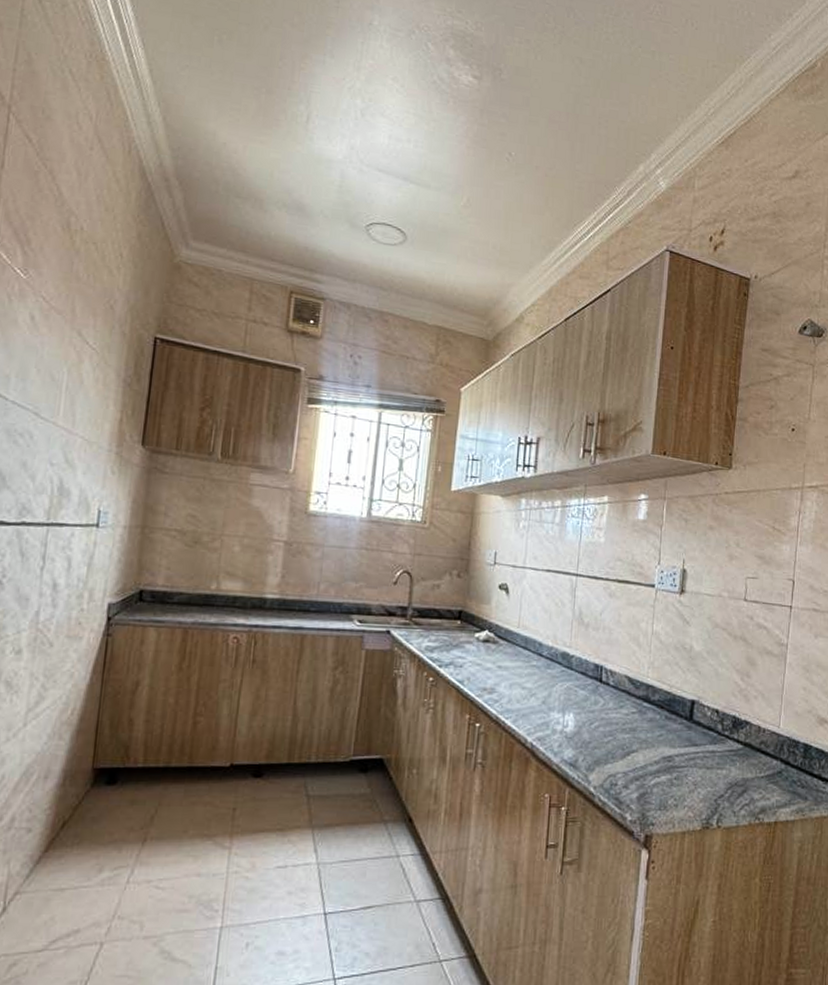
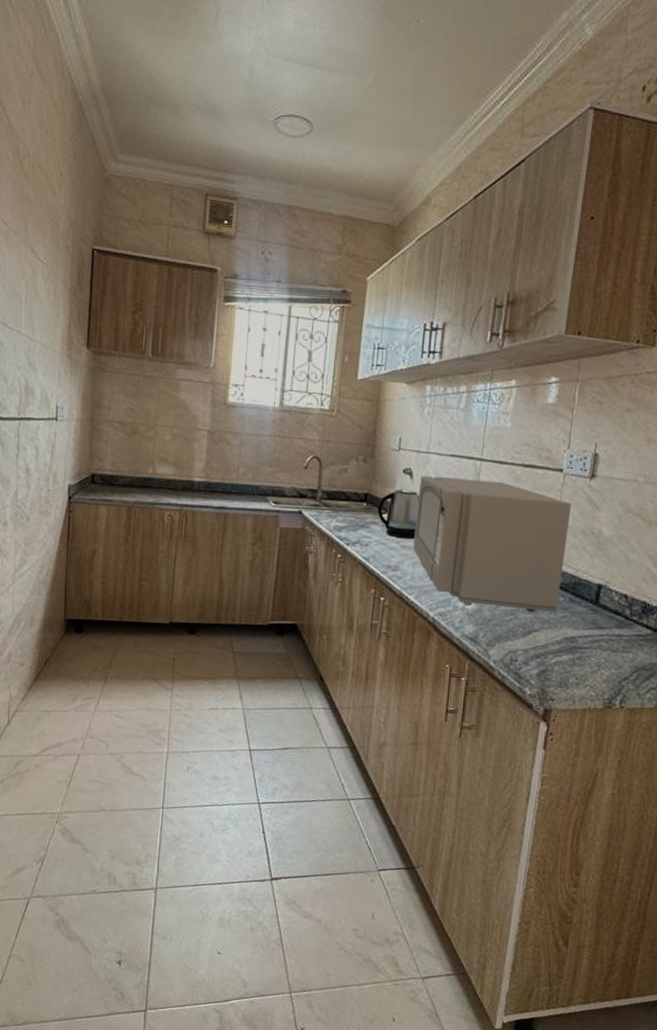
kettle: none [472,605,517,659] -> present [377,489,420,539]
microwave: none [510,591,664,733] -> present [413,476,572,613]

